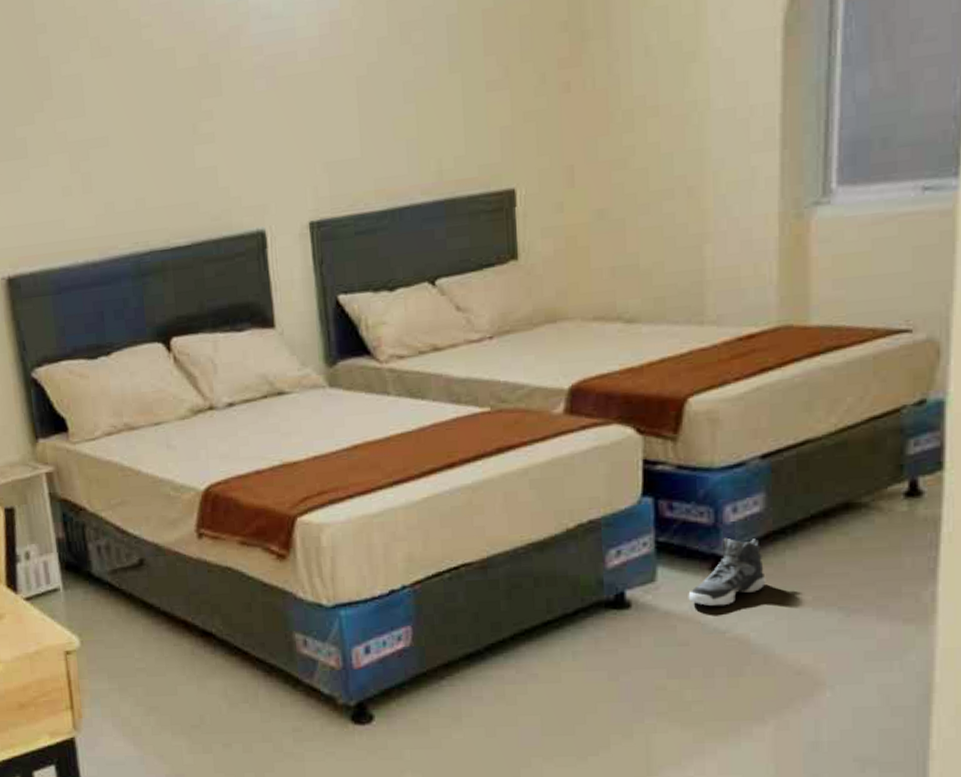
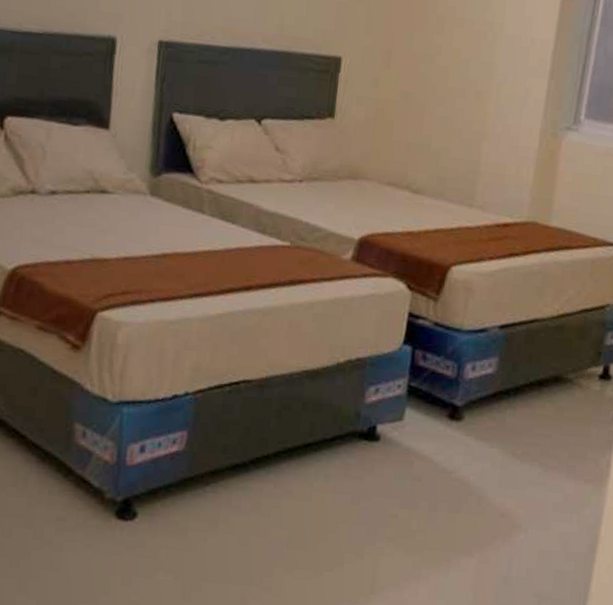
sneaker: present [688,537,766,607] -> none [426,390,489,450]

